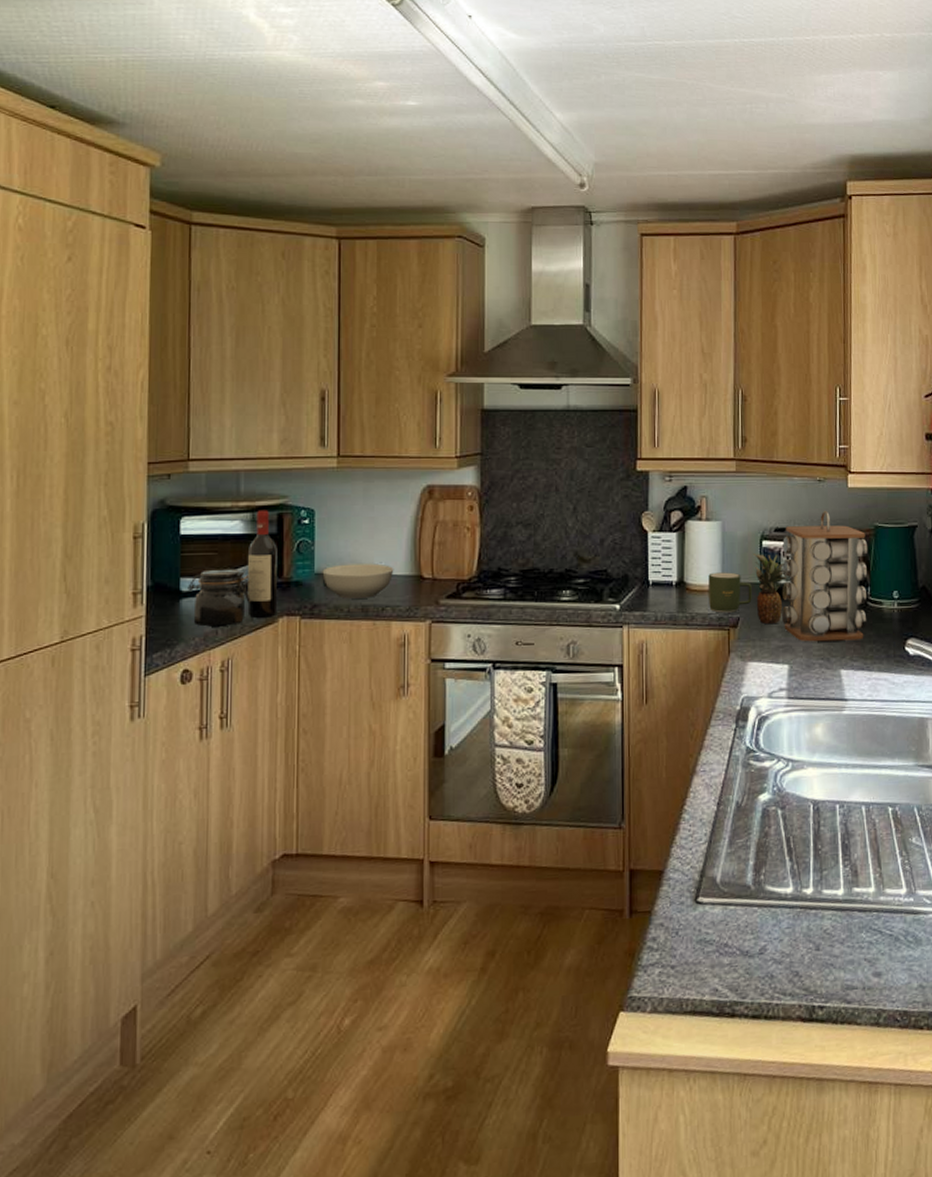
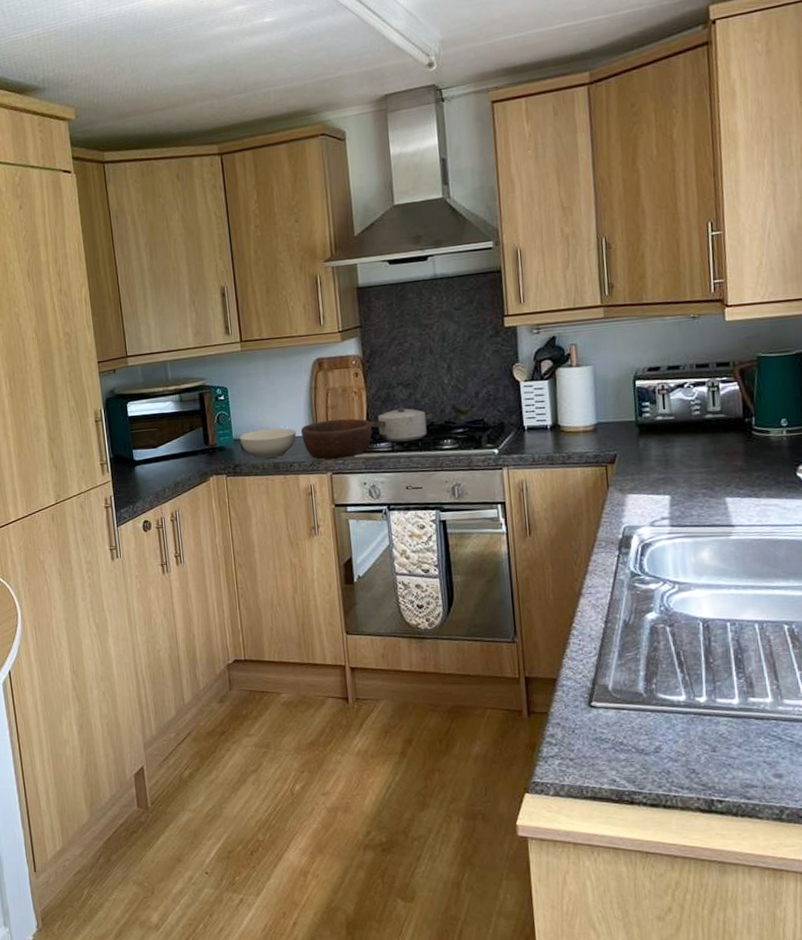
jar: present [188,568,252,627] -> none [139,440,188,487]
wine bottle: present [247,510,277,618] -> none [180,391,207,478]
wooden bowl: none [400,557,483,605] -> present [301,418,372,459]
cooking pot: none [482,549,553,590] -> present [370,406,433,443]
mug: present [708,572,752,613] -> none [582,412,628,451]
fruit: present [753,554,786,625] -> none [627,393,663,459]
spice rack: present [781,510,867,643] -> none [657,345,752,473]

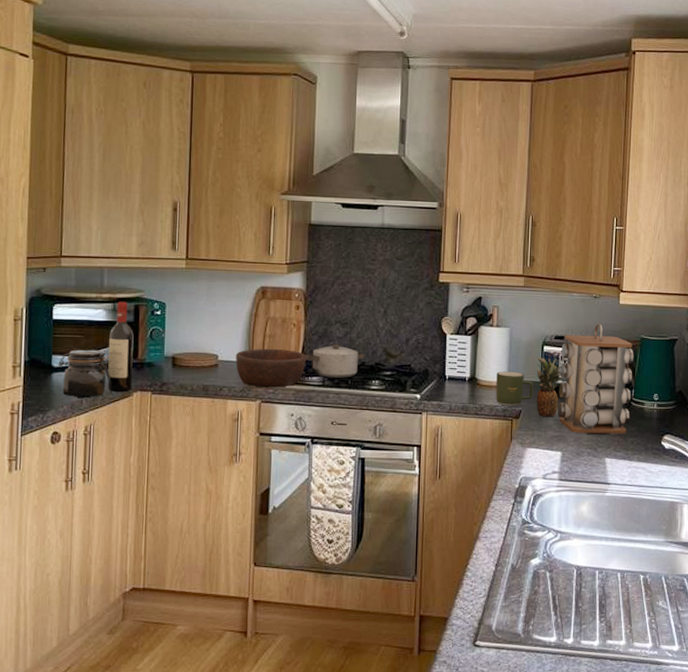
jar: none [139,440,188,487] -> present [58,349,112,397]
wine bottle: none [180,391,207,478] -> present [107,301,134,392]
bowl: present [239,428,297,459] -> none [170,350,231,379]
mug: none [582,412,628,451] -> present [496,371,533,406]
fruit: none [627,393,663,459] -> present [536,357,563,418]
spice rack: none [657,345,752,473] -> present [558,322,633,435]

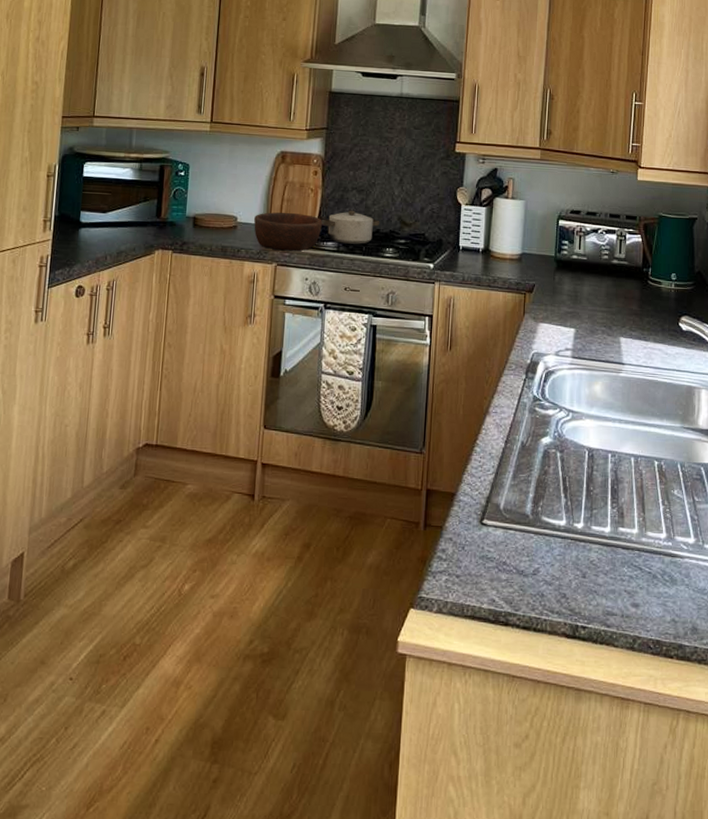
jar: present [58,349,112,397] -> none [86,206,135,254]
wine bottle: present [107,301,134,392] -> none [131,161,158,249]
mug: present [496,371,533,406] -> none [509,244,547,280]
fruit: present [536,357,563,418] -> none [550,231,578,293]
spice rack: present [558,322,633,435] -> none [572,198,651,314]

